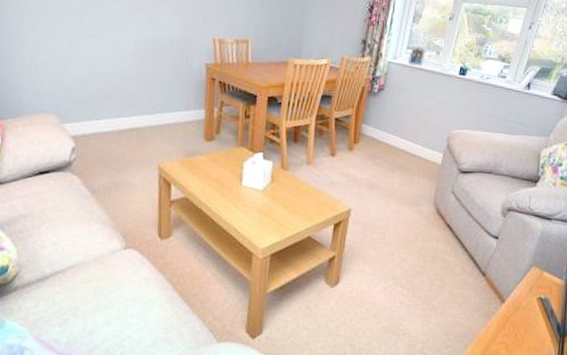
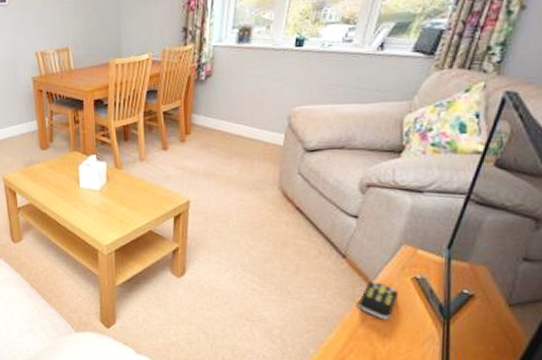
remote control: none [491,299,526,337] -> present [357,281,399,320]

